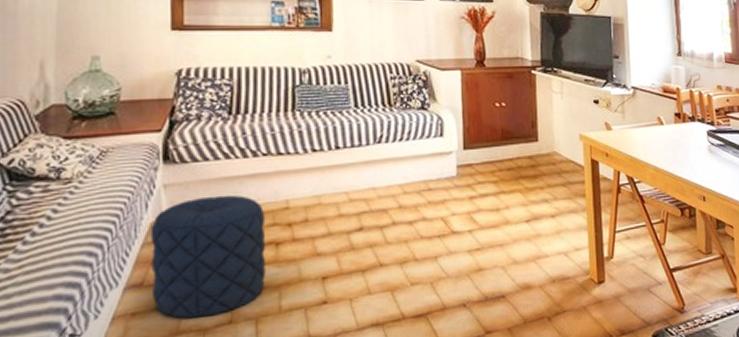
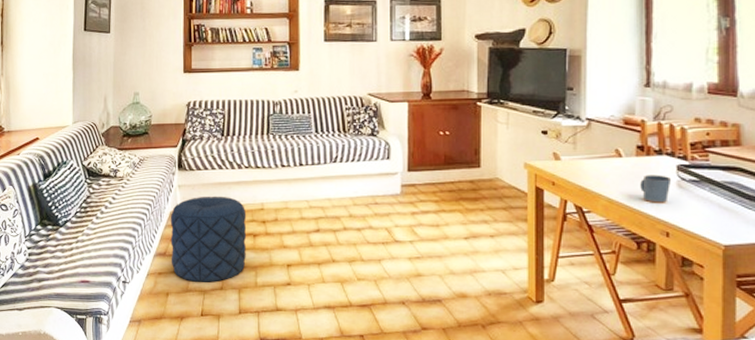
mug: none [680,141,703,169] -> present [640,175,671,203]

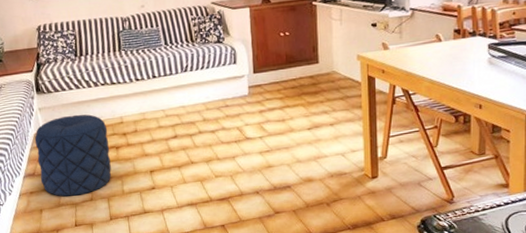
mug: present [640,175,671,203] -> none [457,54,483,80]

